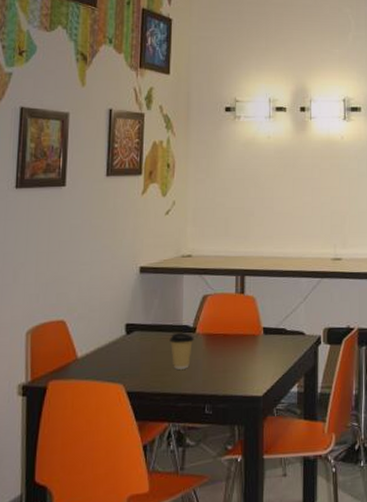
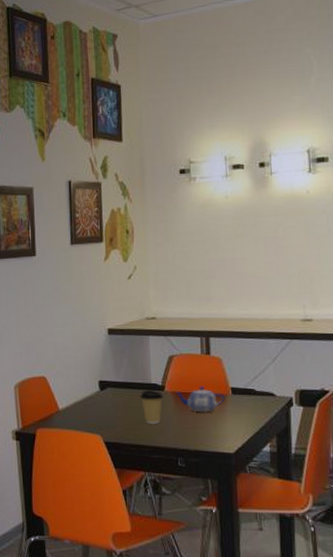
teapot: none [207,326,257,355] -> present [175,386,225,413]

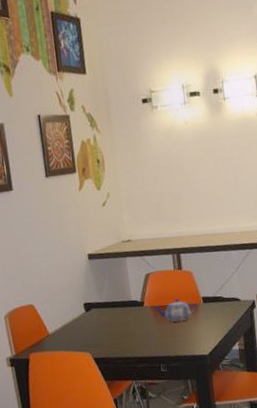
coffee cup: present [140,390,163,424] -> none [122,307,143,338]

